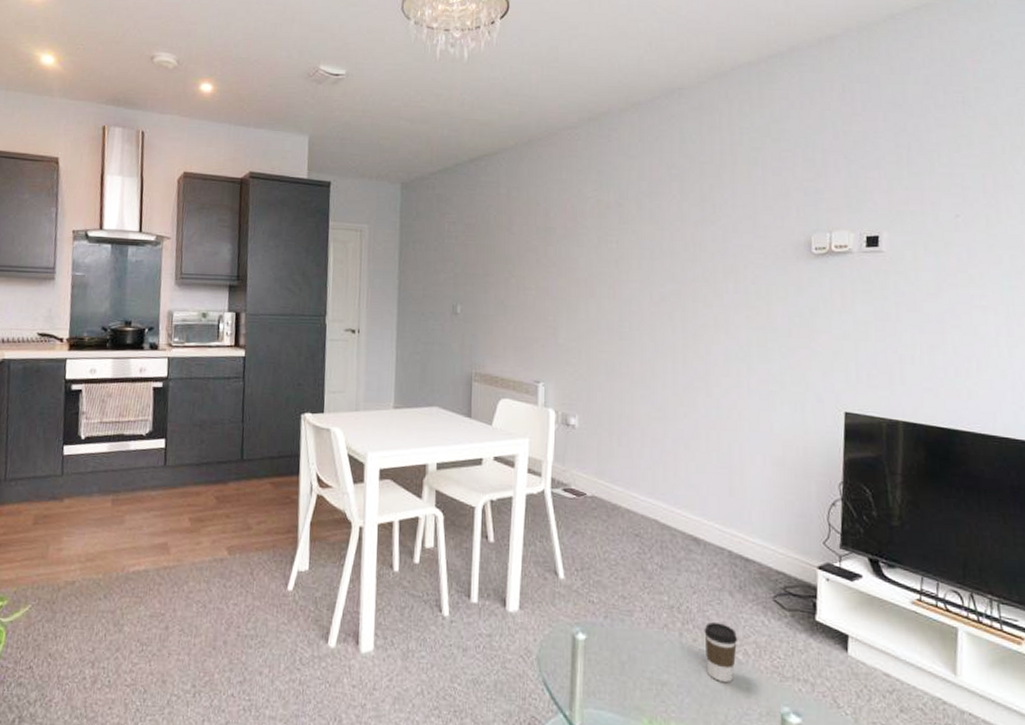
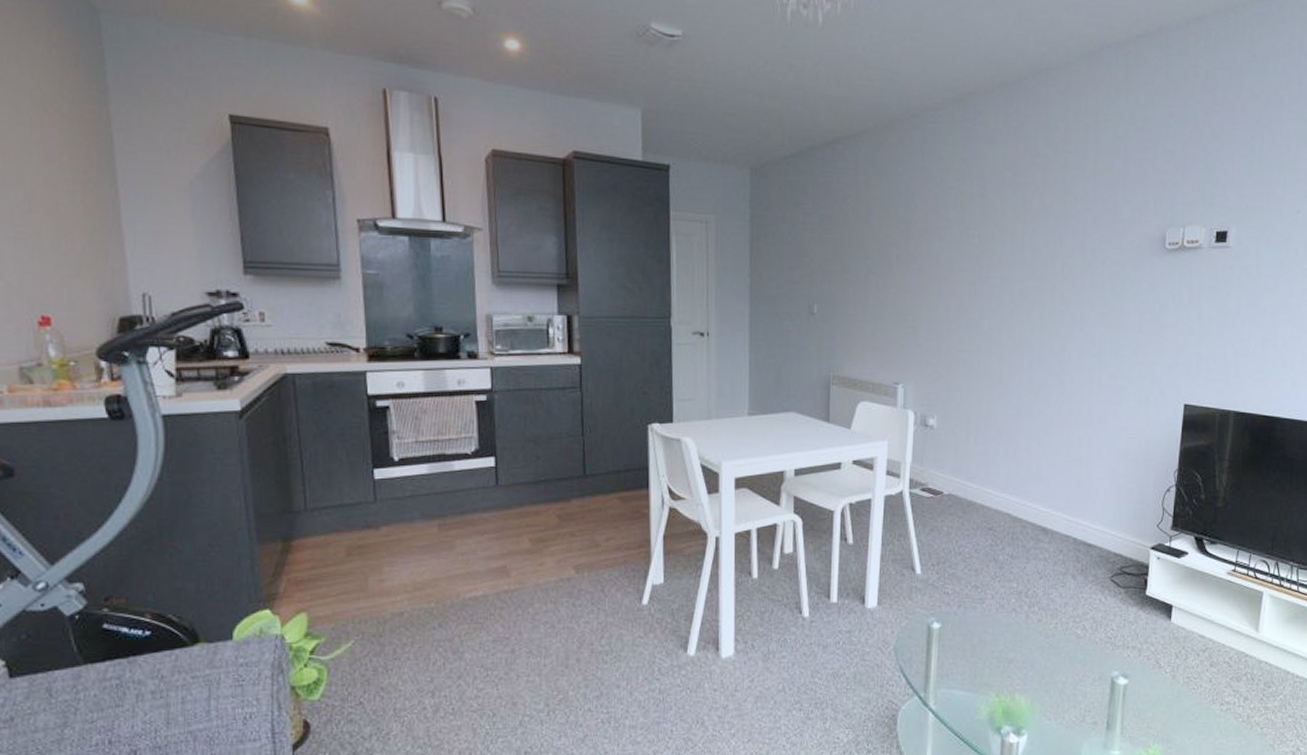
coffee cup: present [704,622,738,682] -> none [1048,604,1078,655]

